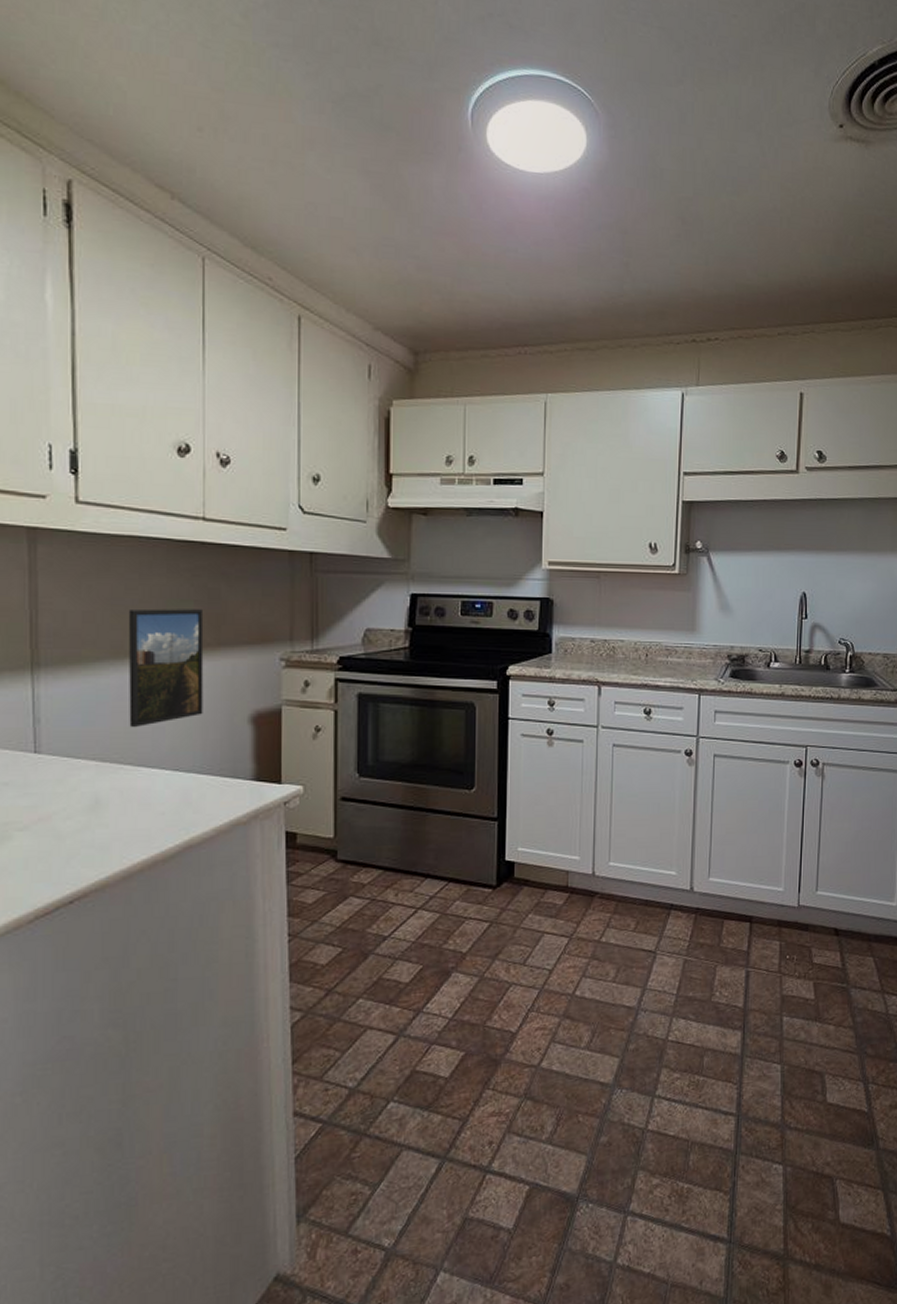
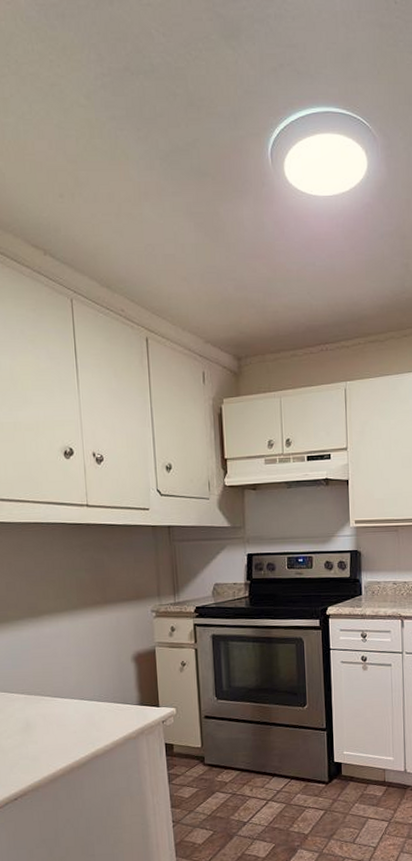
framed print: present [128,608,204,728] -> none [38,576,98,669]

